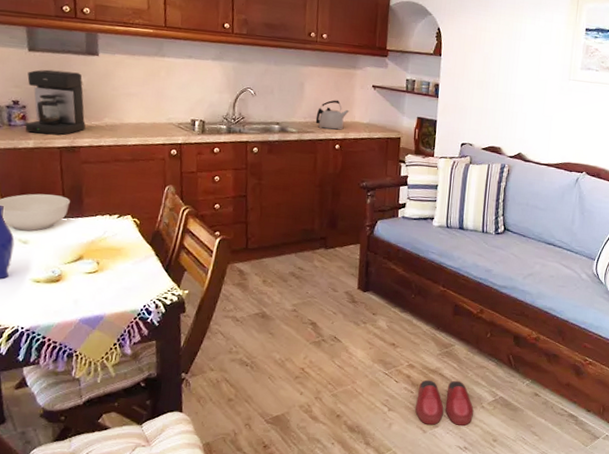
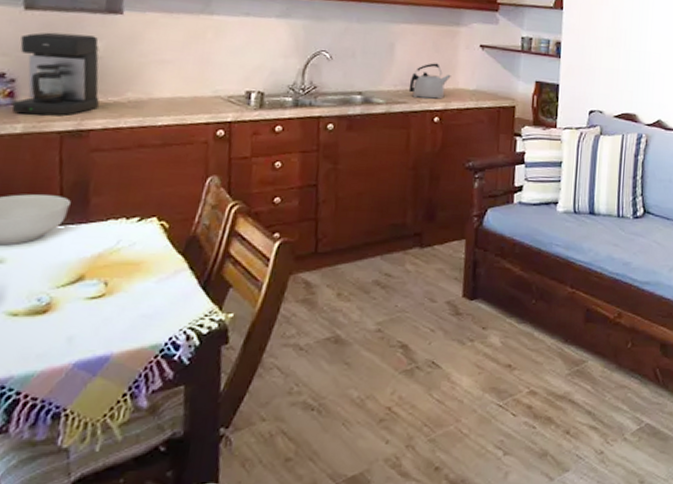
slippers: present [415,379,474,426] -> none [539,407,614,469]

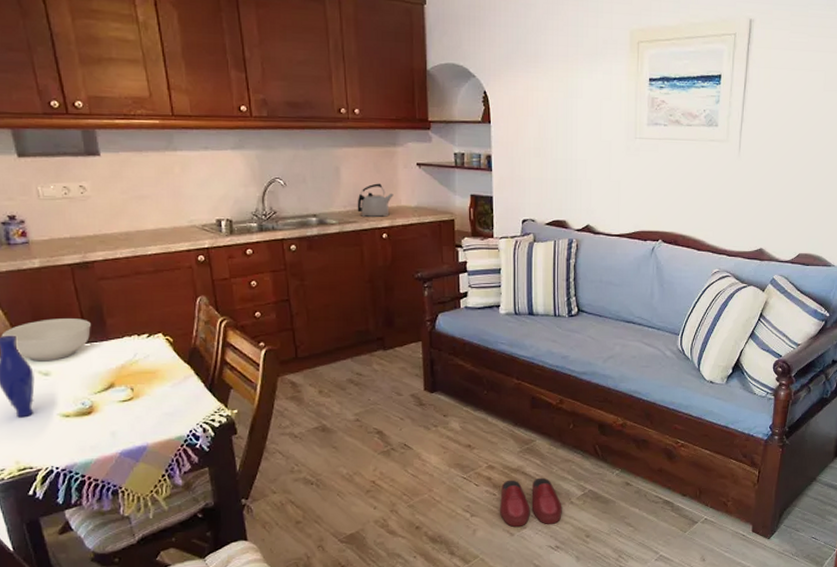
coffee maker: present [11,32,99,116] -> none [21,176,96,251]
slippers: none [539,407,614,469] -> present [500,477,562,527]

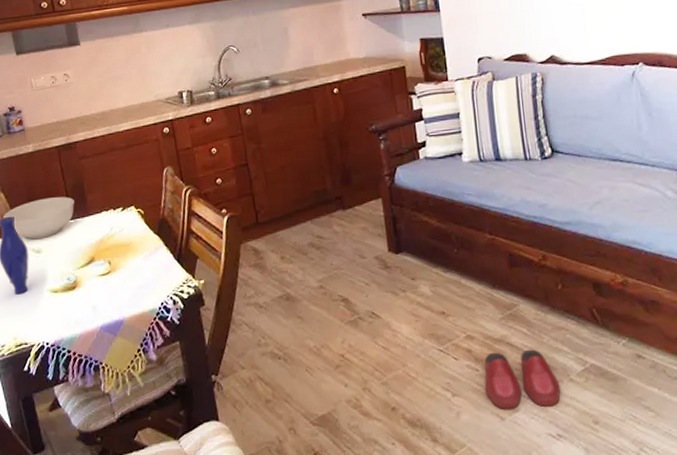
kettle: present [357,183,394,218] -> none [306,38,342,75]

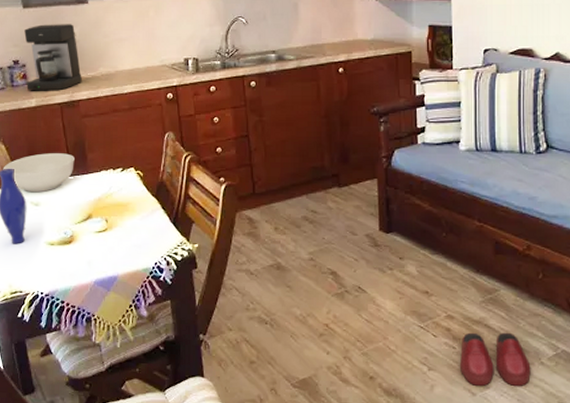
coffee maker: none [19,66,78,137] -> present [24,24,82,91]

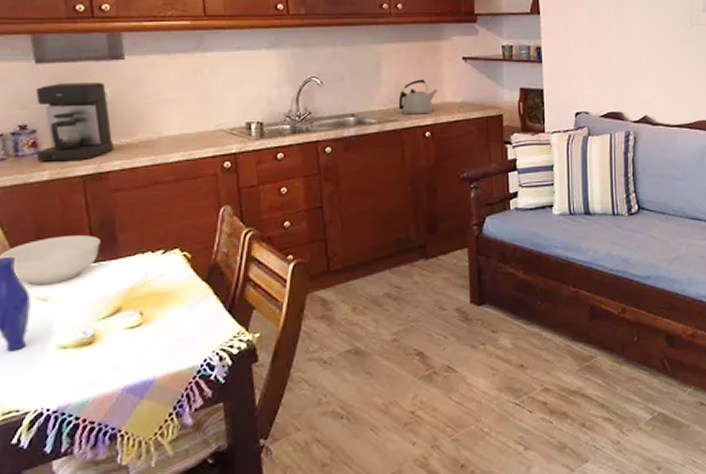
kettle: none [314,17,350,53] -> present [398,79,438,116]
slippers: present [460,332,531,386] -> none [558,400,629,461]

